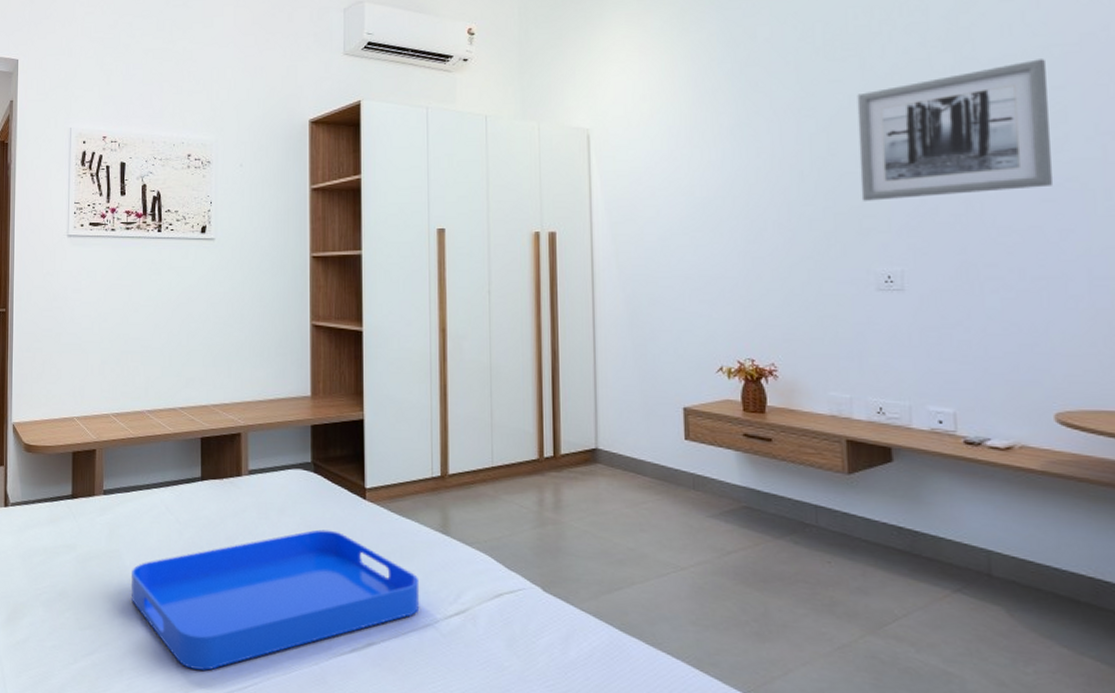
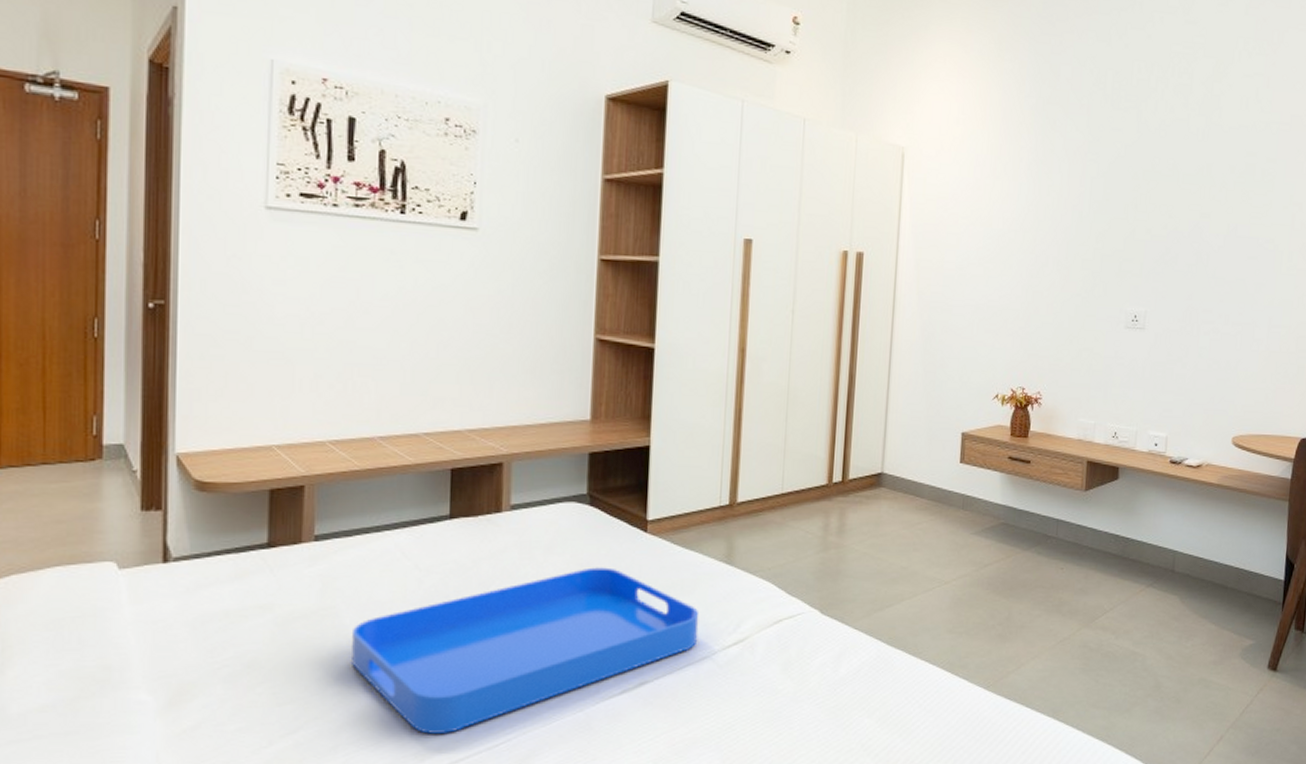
wall art: present [857,59,1052,201] -> none [1124,133,1266,247]

